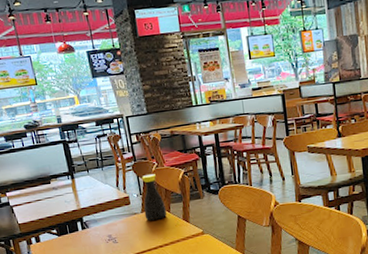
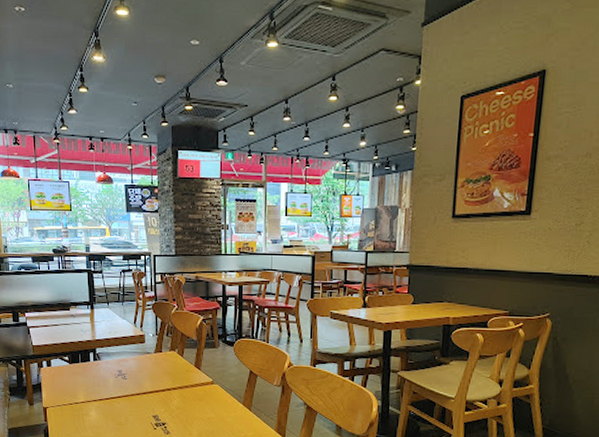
bottle: present [141,174,167,221] -> none [157,316,180,363]

